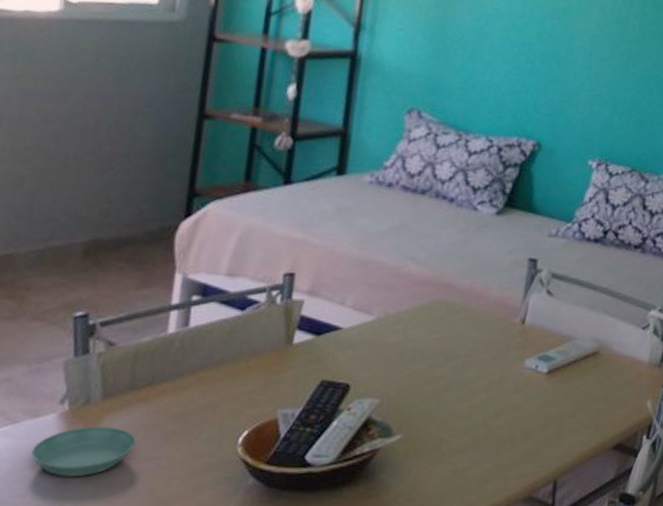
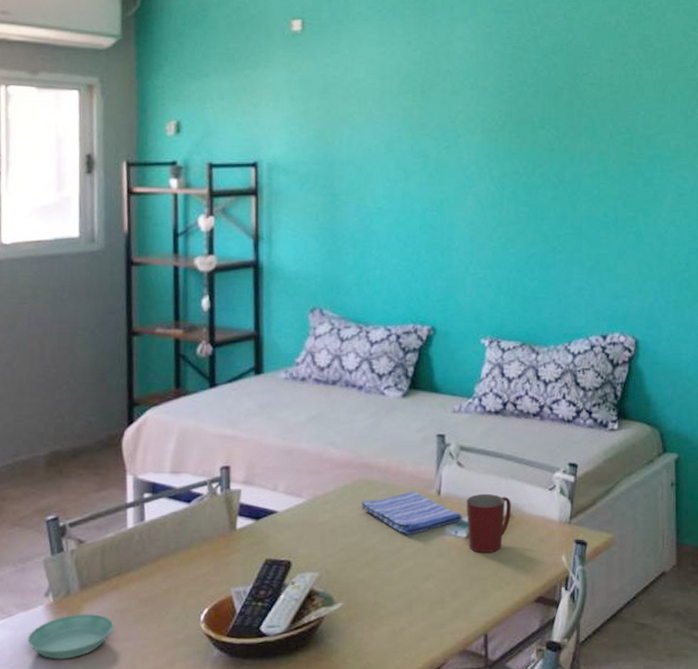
dish towel: none [436,317,546,366] -> present [361,491,462,535]
mug: none [548,327,600,392] -> present [466,494,511,553]

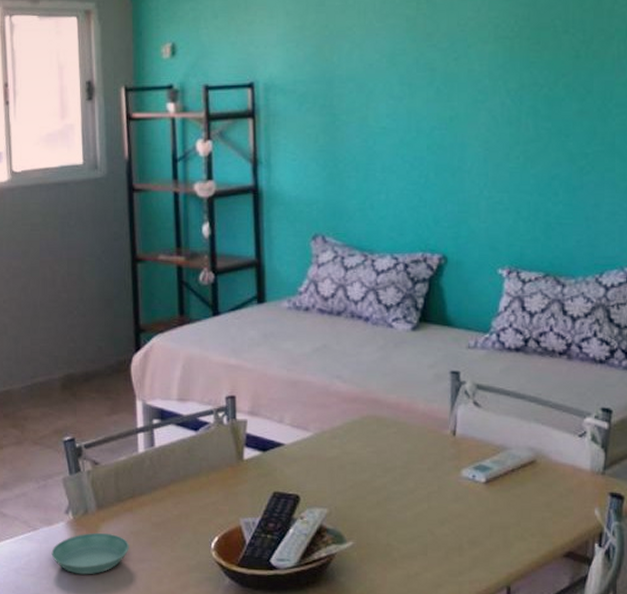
dish towel: present [361,491,462,535] -> none [370,430,480,476]
mug: present [466,494,511,553] -> none [484,437,535,500]

